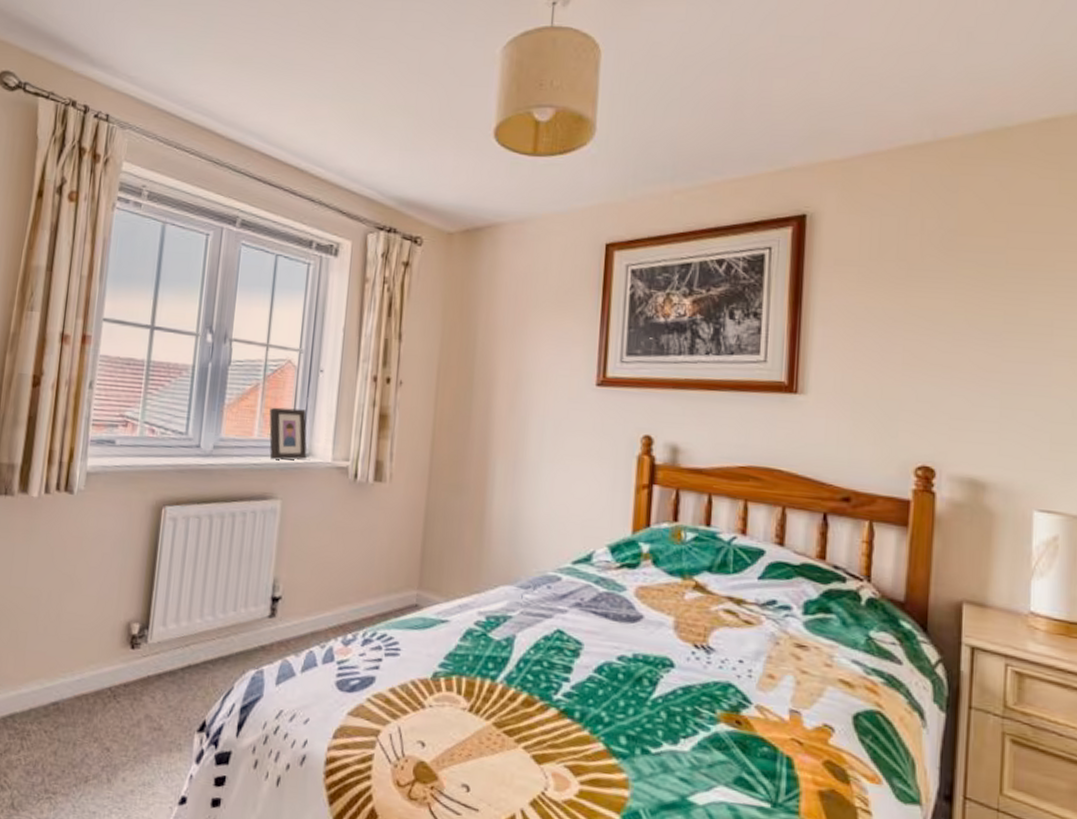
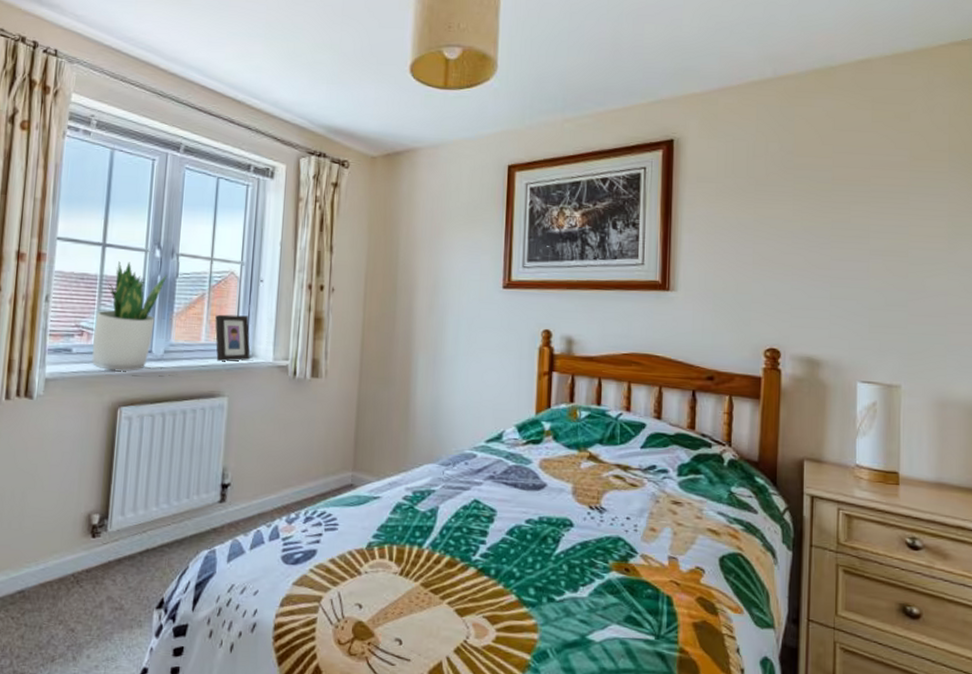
planter: none [136,346,219,467] -> present [92,261,168,371]

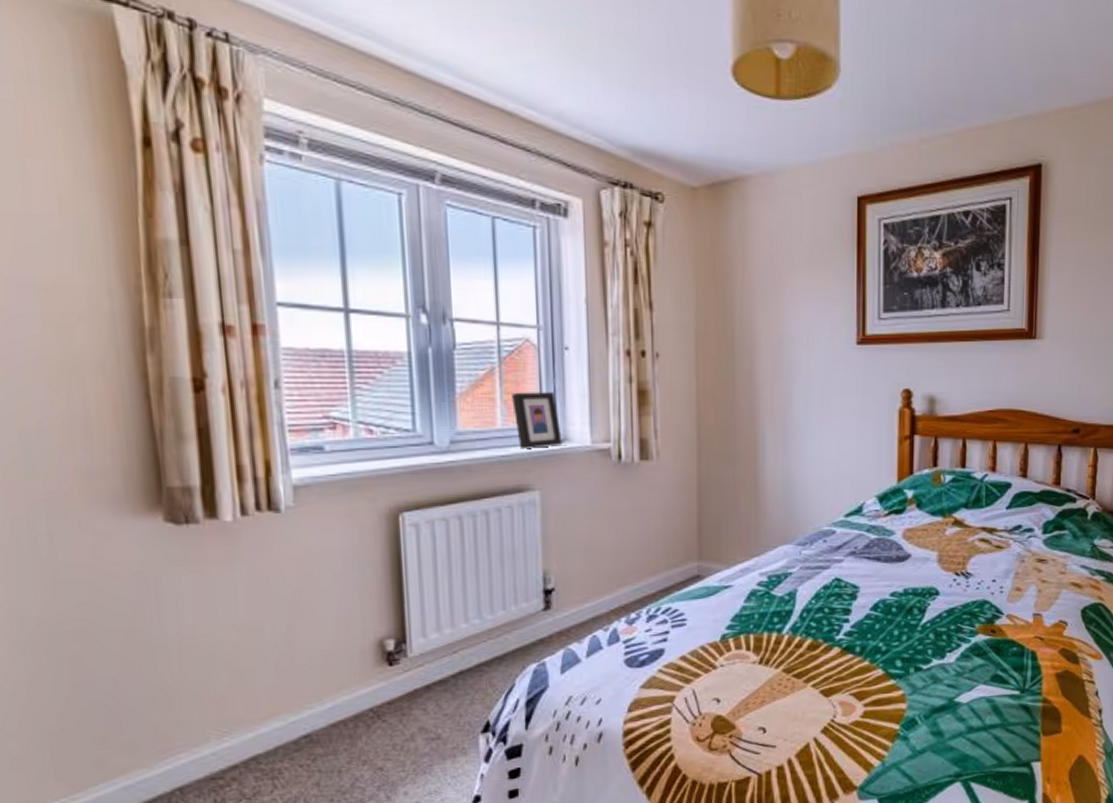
planter: present [92,261,168,371] -> none [351,331,441,469]

